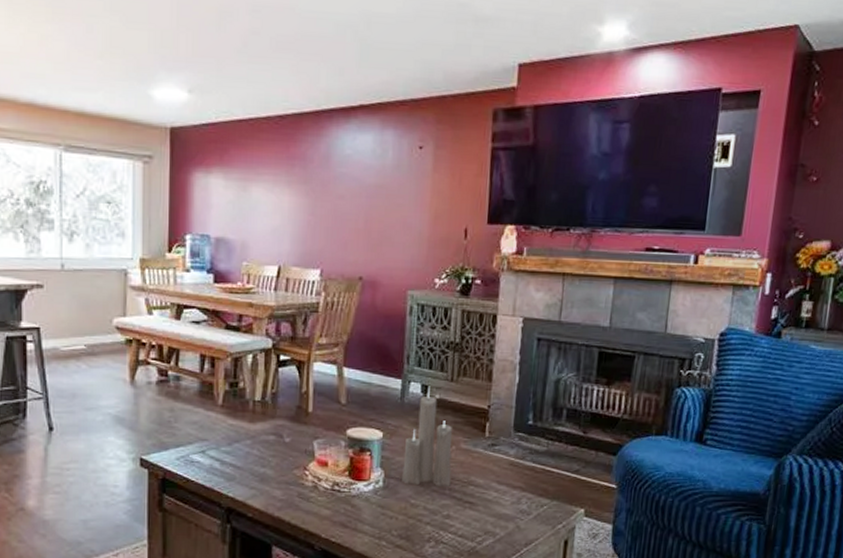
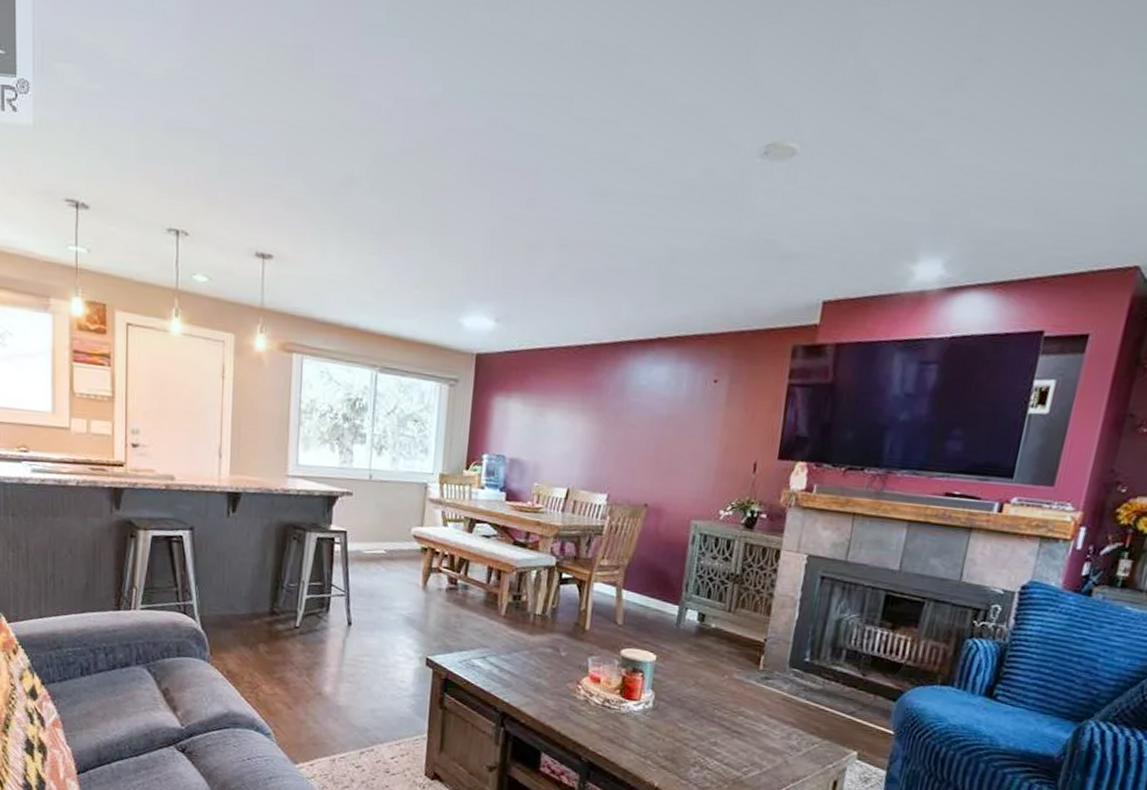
candle: present [400,386,452,488] -> none [670,614,726,716]

